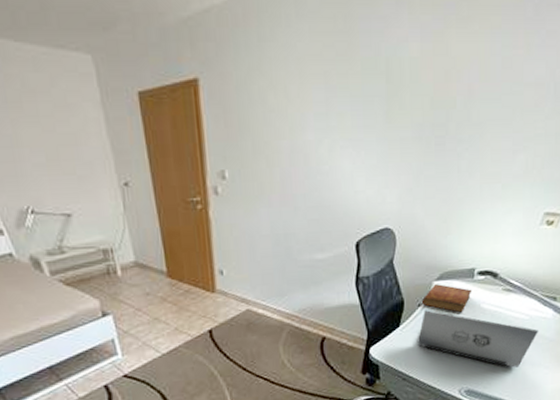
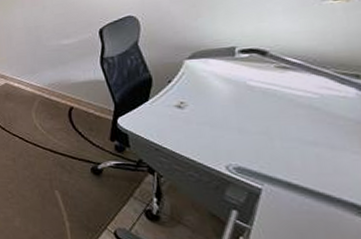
laptop: present [418,310,538,369] -> none [170,86,336,150]
bible: present [422,284,472,313] -> none [173,62,234,90]

